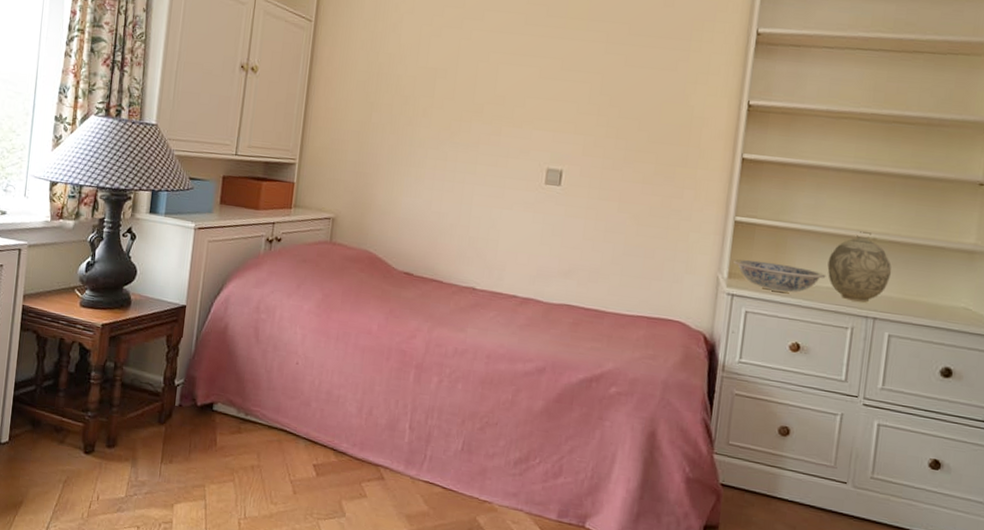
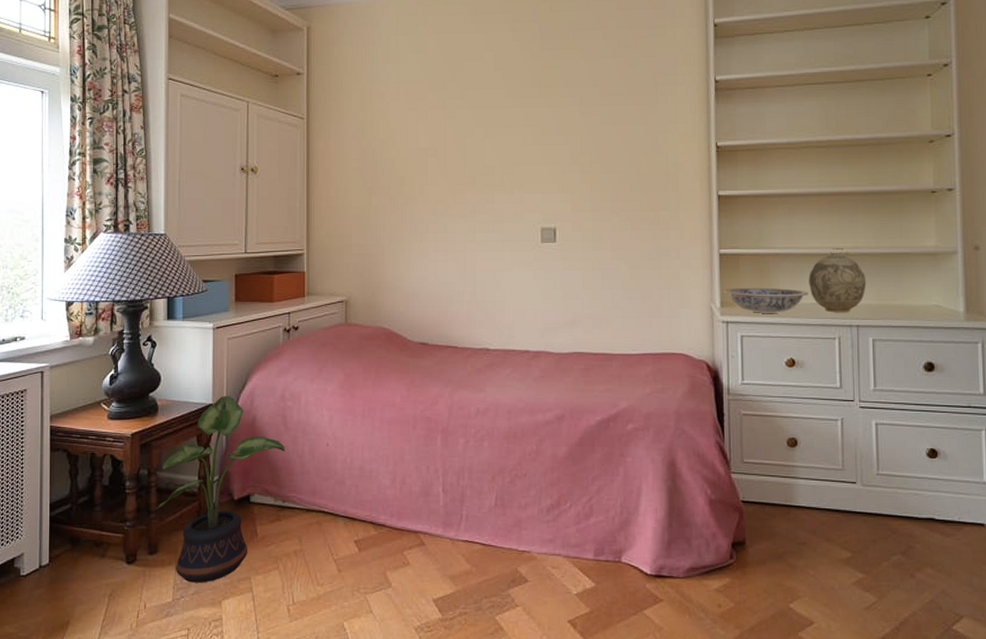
potted plant: none [118,298,254,484] -> present [156,395,285,583]

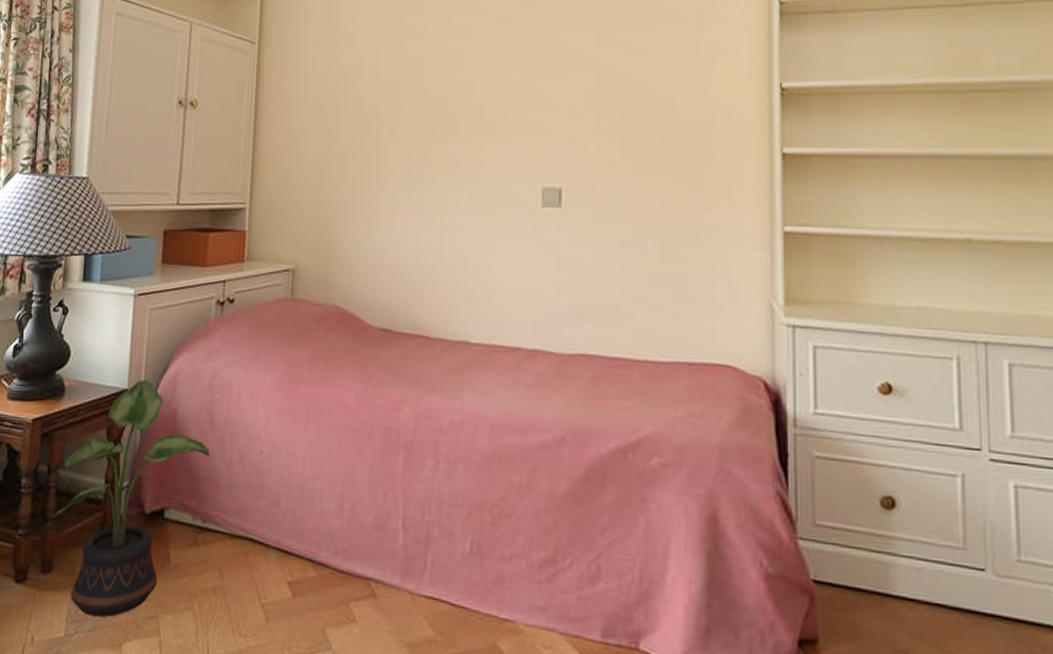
ceramic bowl: present [724,287,809,314] -> none [789,279,913,319]
decorative vase: present [809,248,867,313] -> none [912,232,999,323]

